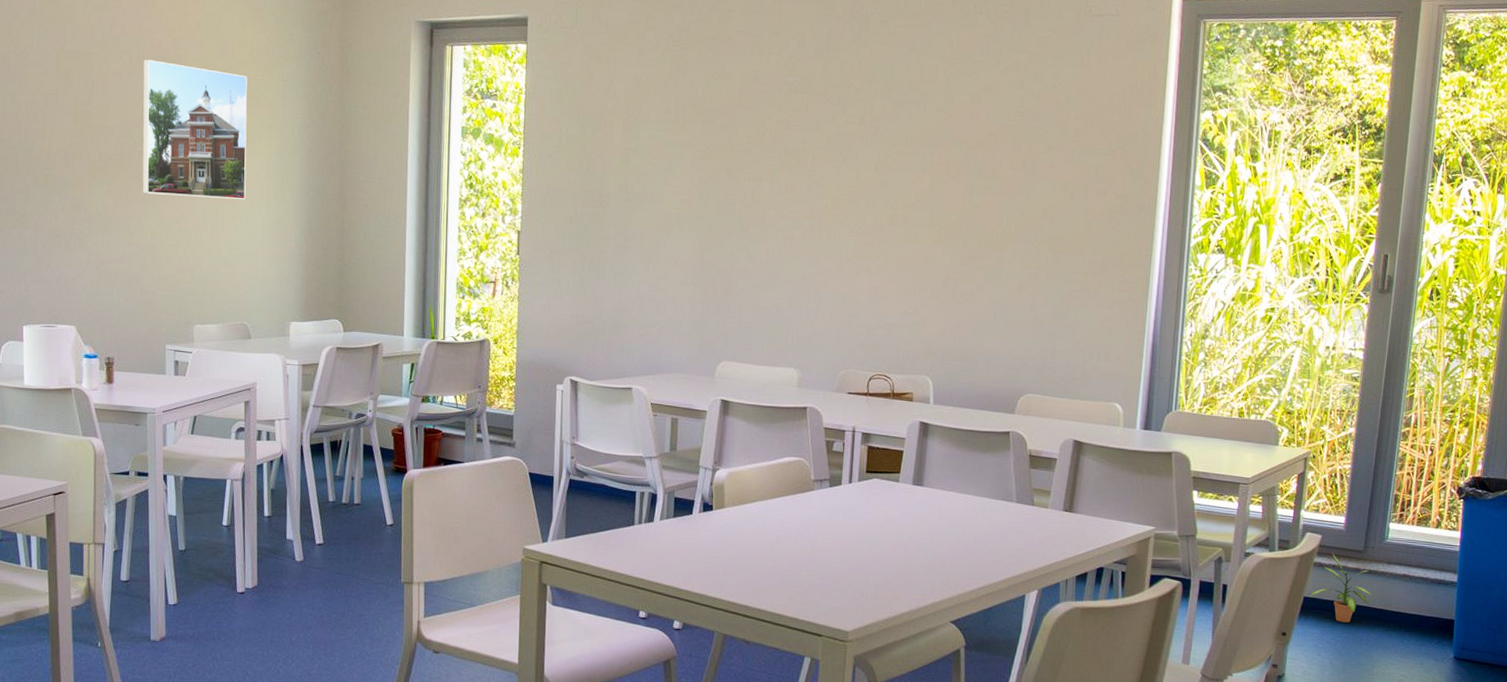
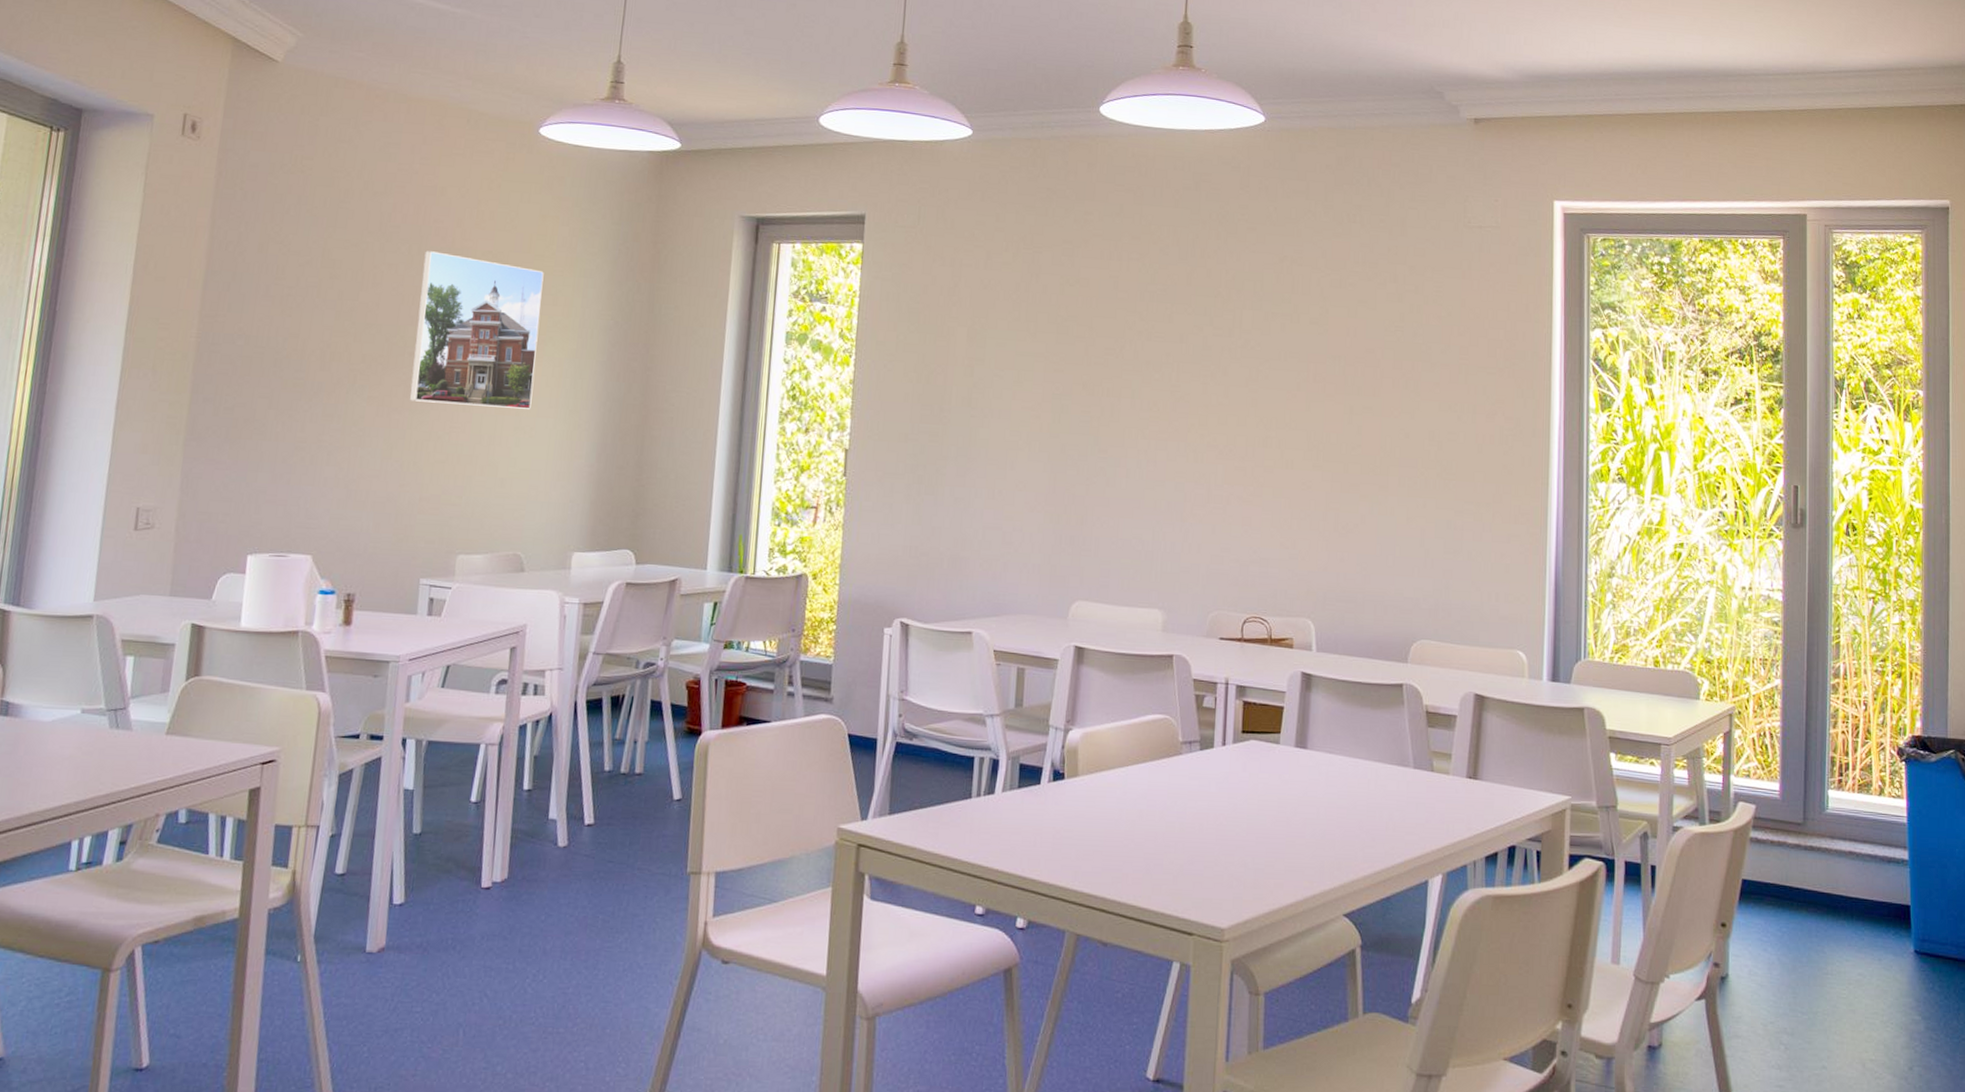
potted plant: present [1310,553,1372,623] -> none [1749,826,1817,910]

